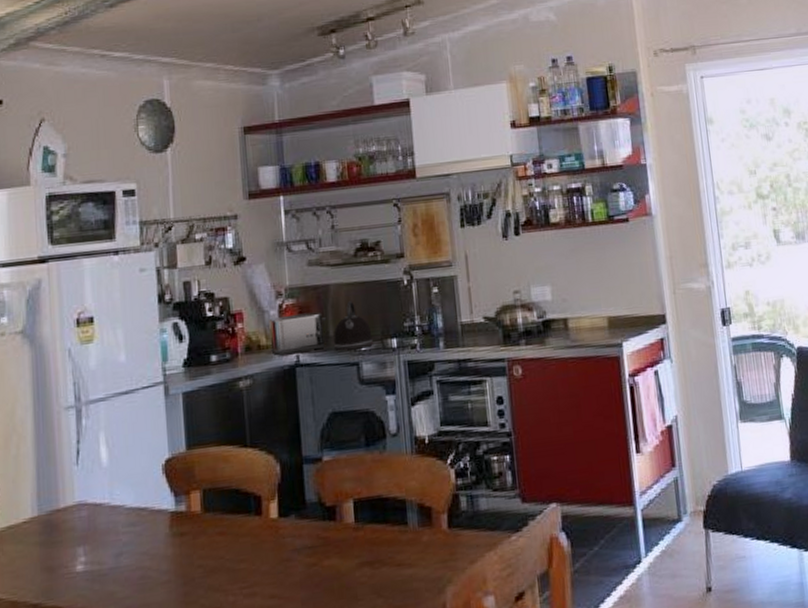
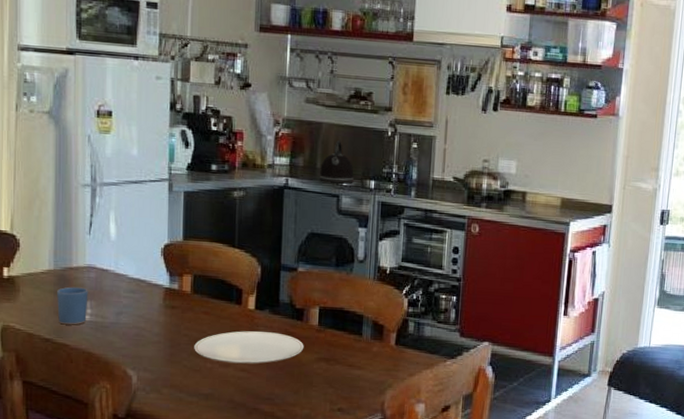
mug: none [43,530,81,583] -> present [57,286,88,325]
plate: none [211,541,342,592] -> present [194,331,304,364]
toaster: present [269,312,326,356] -> none [264,142,315,178]

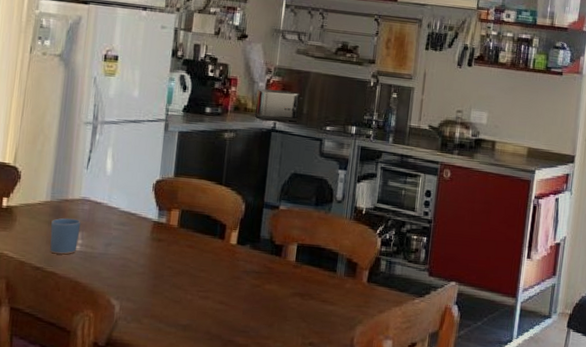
plate: present [194,331,304,364] -> none [176,264,281,297]
toaster: none [264,142,315,178] -> present [254,88,303,122]
kettle: present [319,140,354,184] -> none [304,89,337,129]

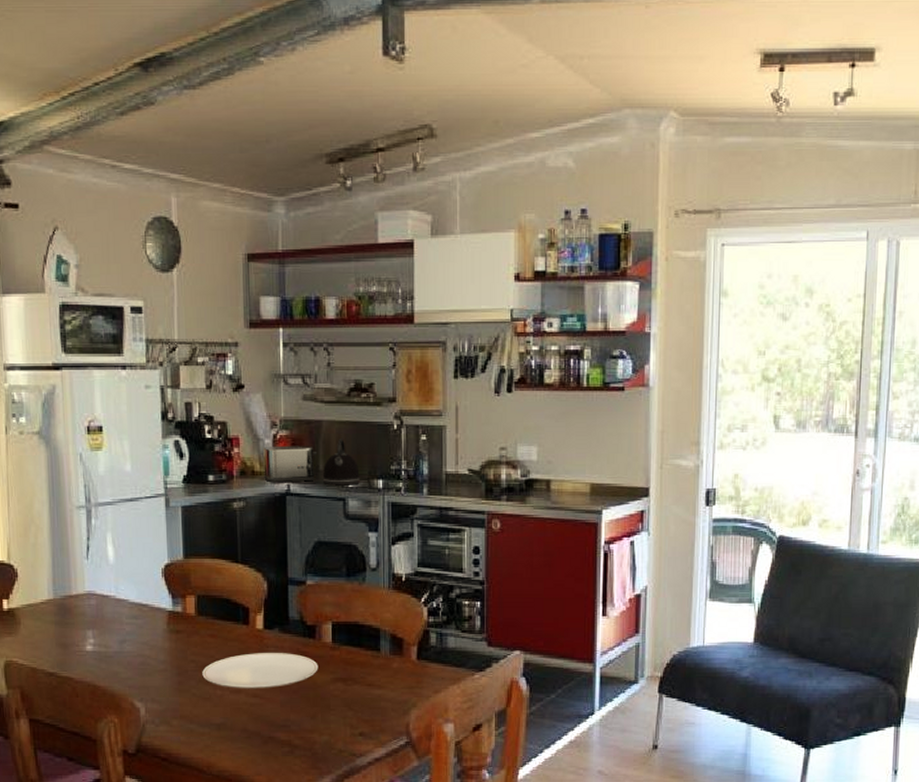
mug: present [50,217,81,255] -> none [58,616,90,657]
plate: none [176,264,281,297] -> present [202,653,318,689]
kettle: none [304,89,337,129] -> present [322,439,360,486]

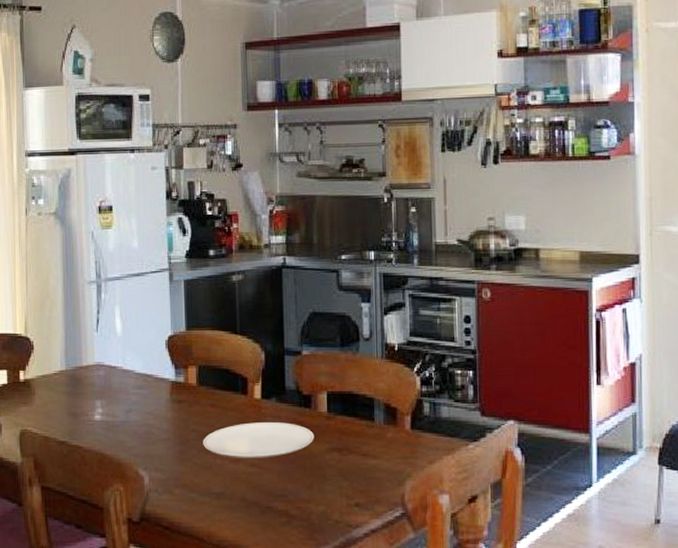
toaster: present [263,445,317,483] -> none [260,220,311,257]
kettle: present [322,439,360,486] -> none [316,213,352,258]

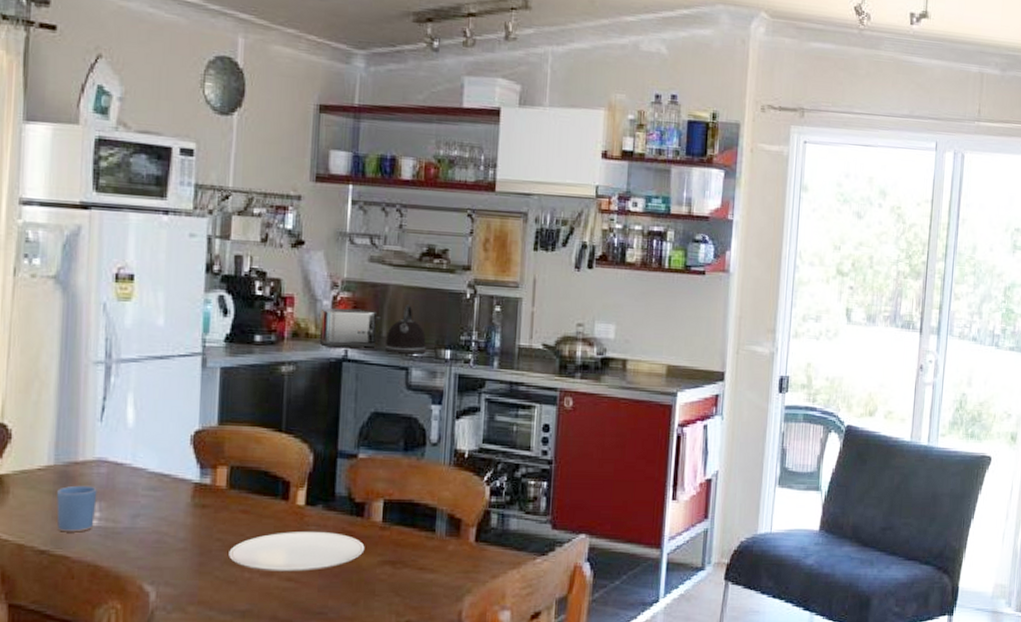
mug: none [69,386,99,426] -> present [56,485,97,533]
toaster: none [260,220,311,257] -> present [319,307,380,348]
kettle: none [316,213,352,258] -> present [384,305,426,355]

